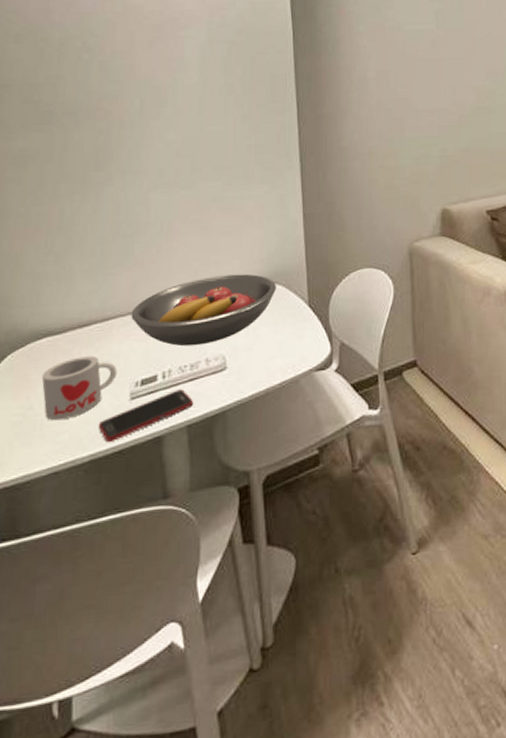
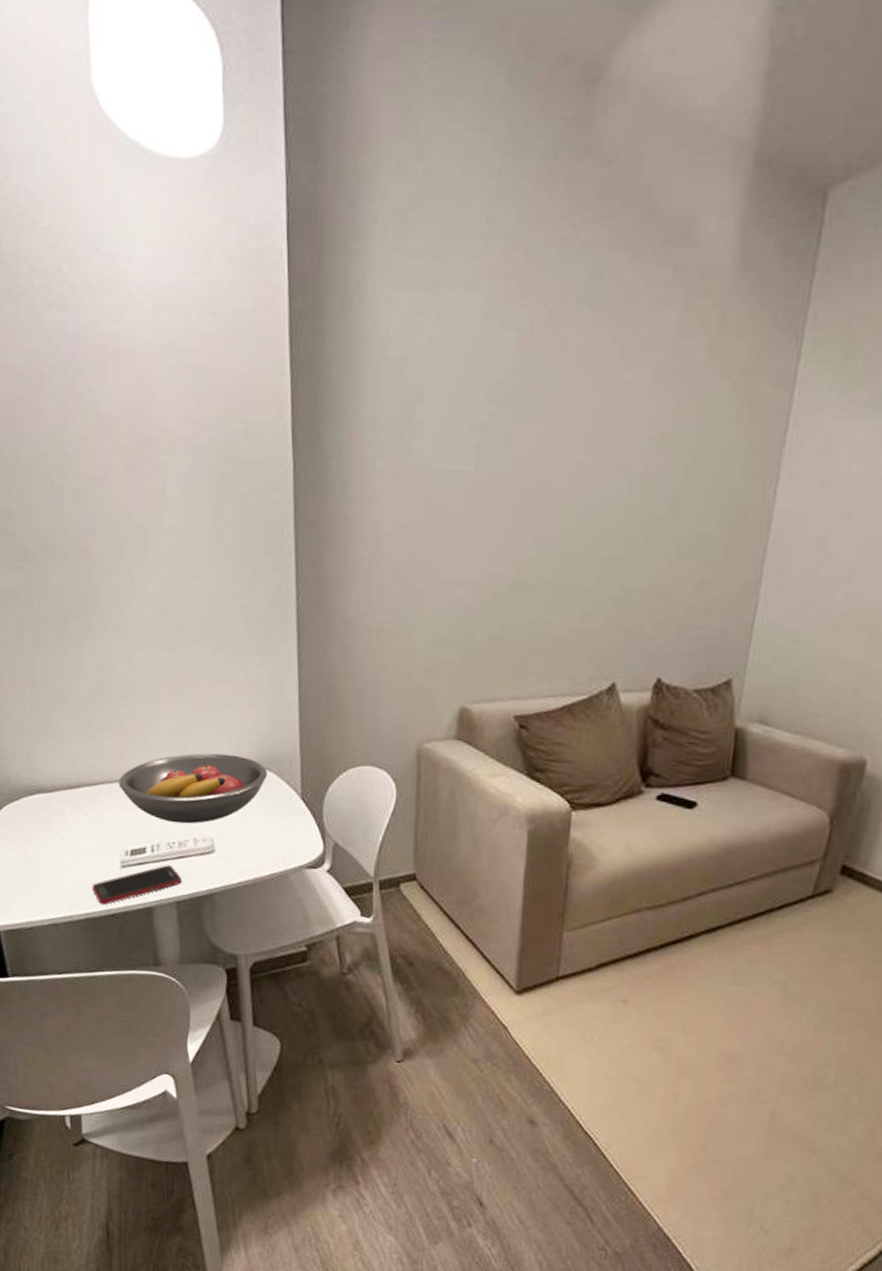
mug: present [42,356,118,421] -> none [38,818,108,877]

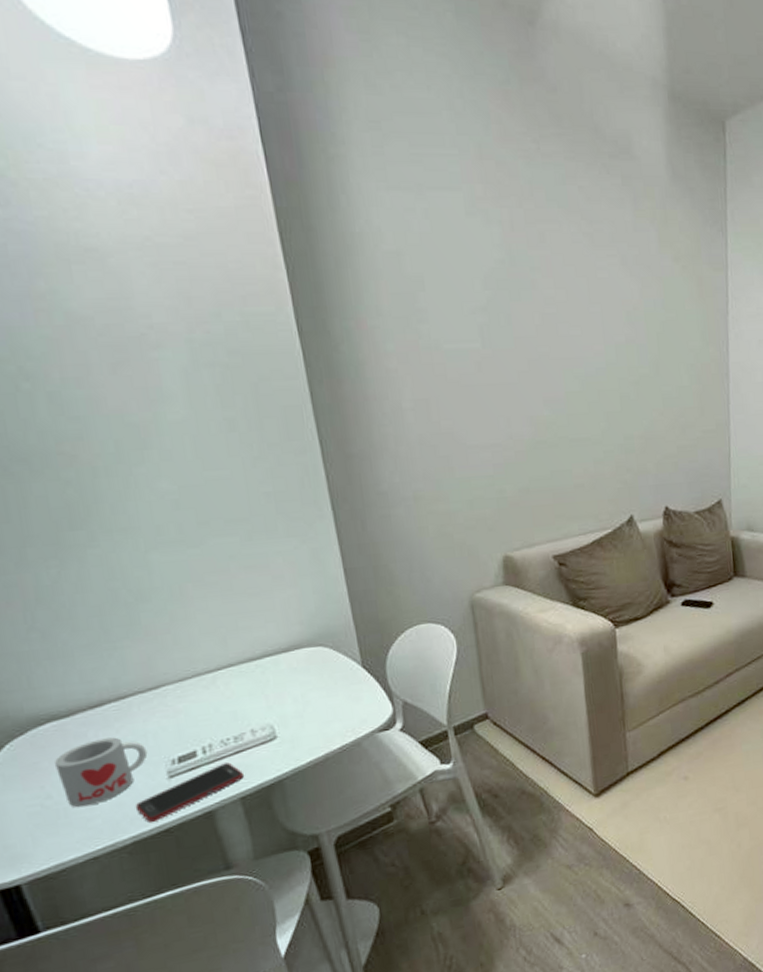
mug: none [38,818,108,877] -> present [55,737,148,808]
fruit bowl: present [119,753,268,824] -> none [151,637,324,719]

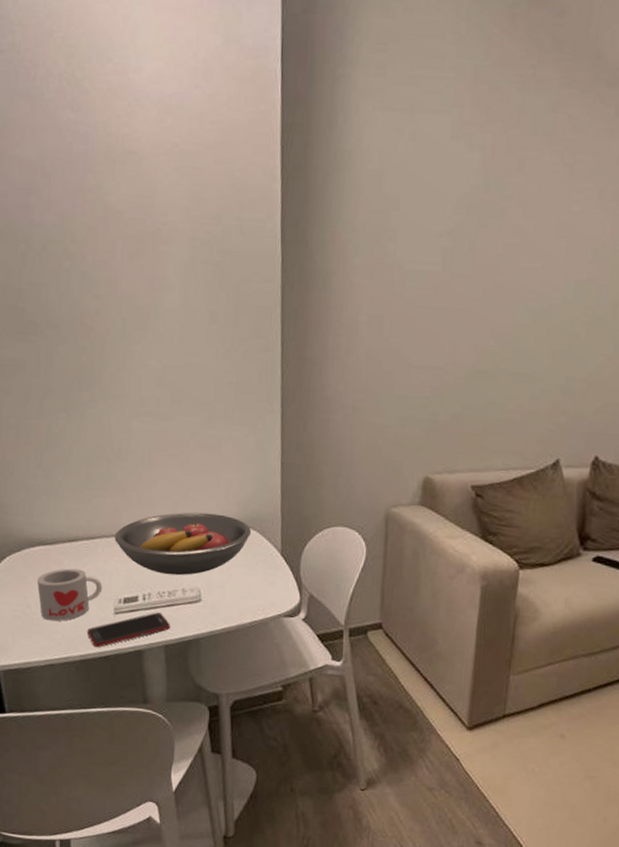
fruit bowl: none [151,637,324,719] -> present [114,512,252,576]

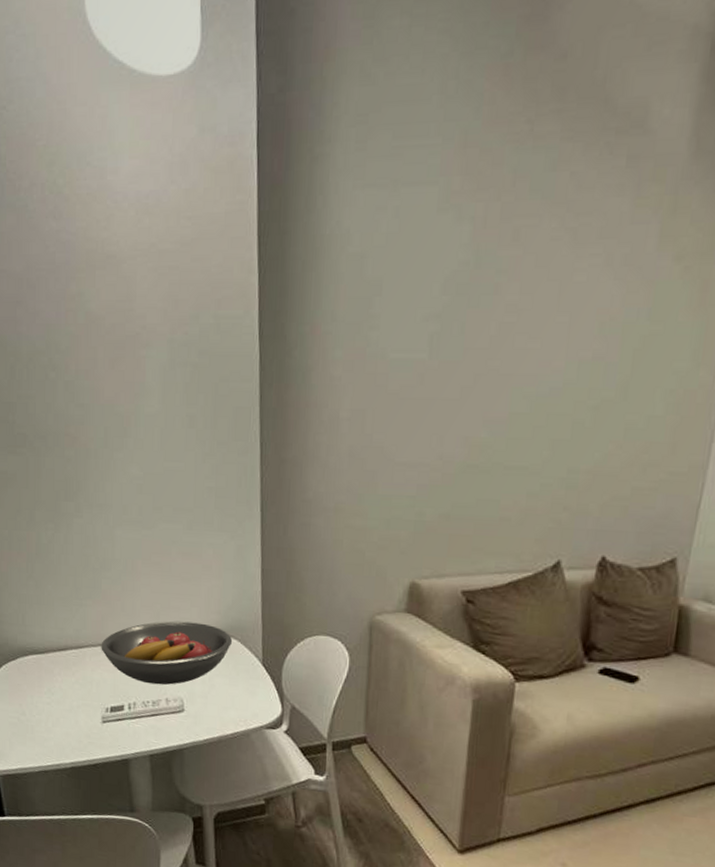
mug: present [37,568,103,622] -> none [31,677,91,729]
cell phone: present [86,612,170,648] -> none [76,721,155,756]

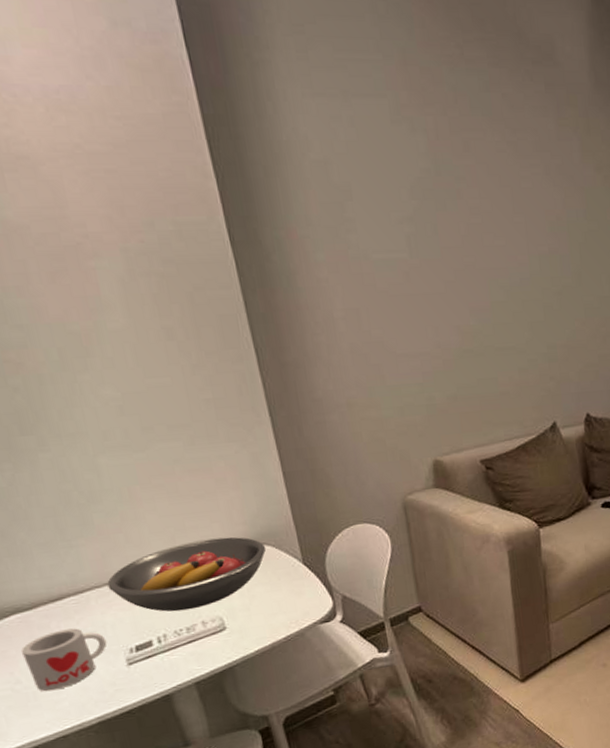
mug: none [31,677,91,729] -> present [21,628,107,692]

